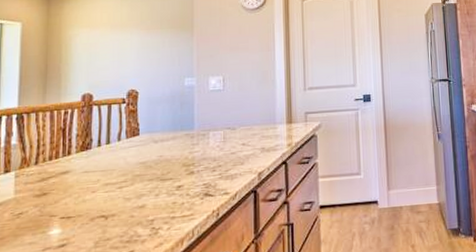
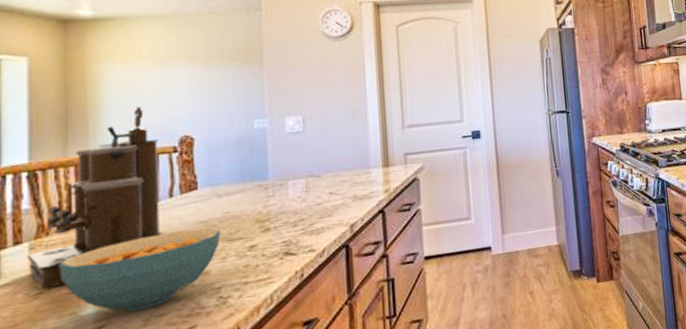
coffee maker: none [13,64,113,210] -> present [27,106,165,289]
cereal bowl: none [34,168,156,235] -> present [58,228,221,312]

